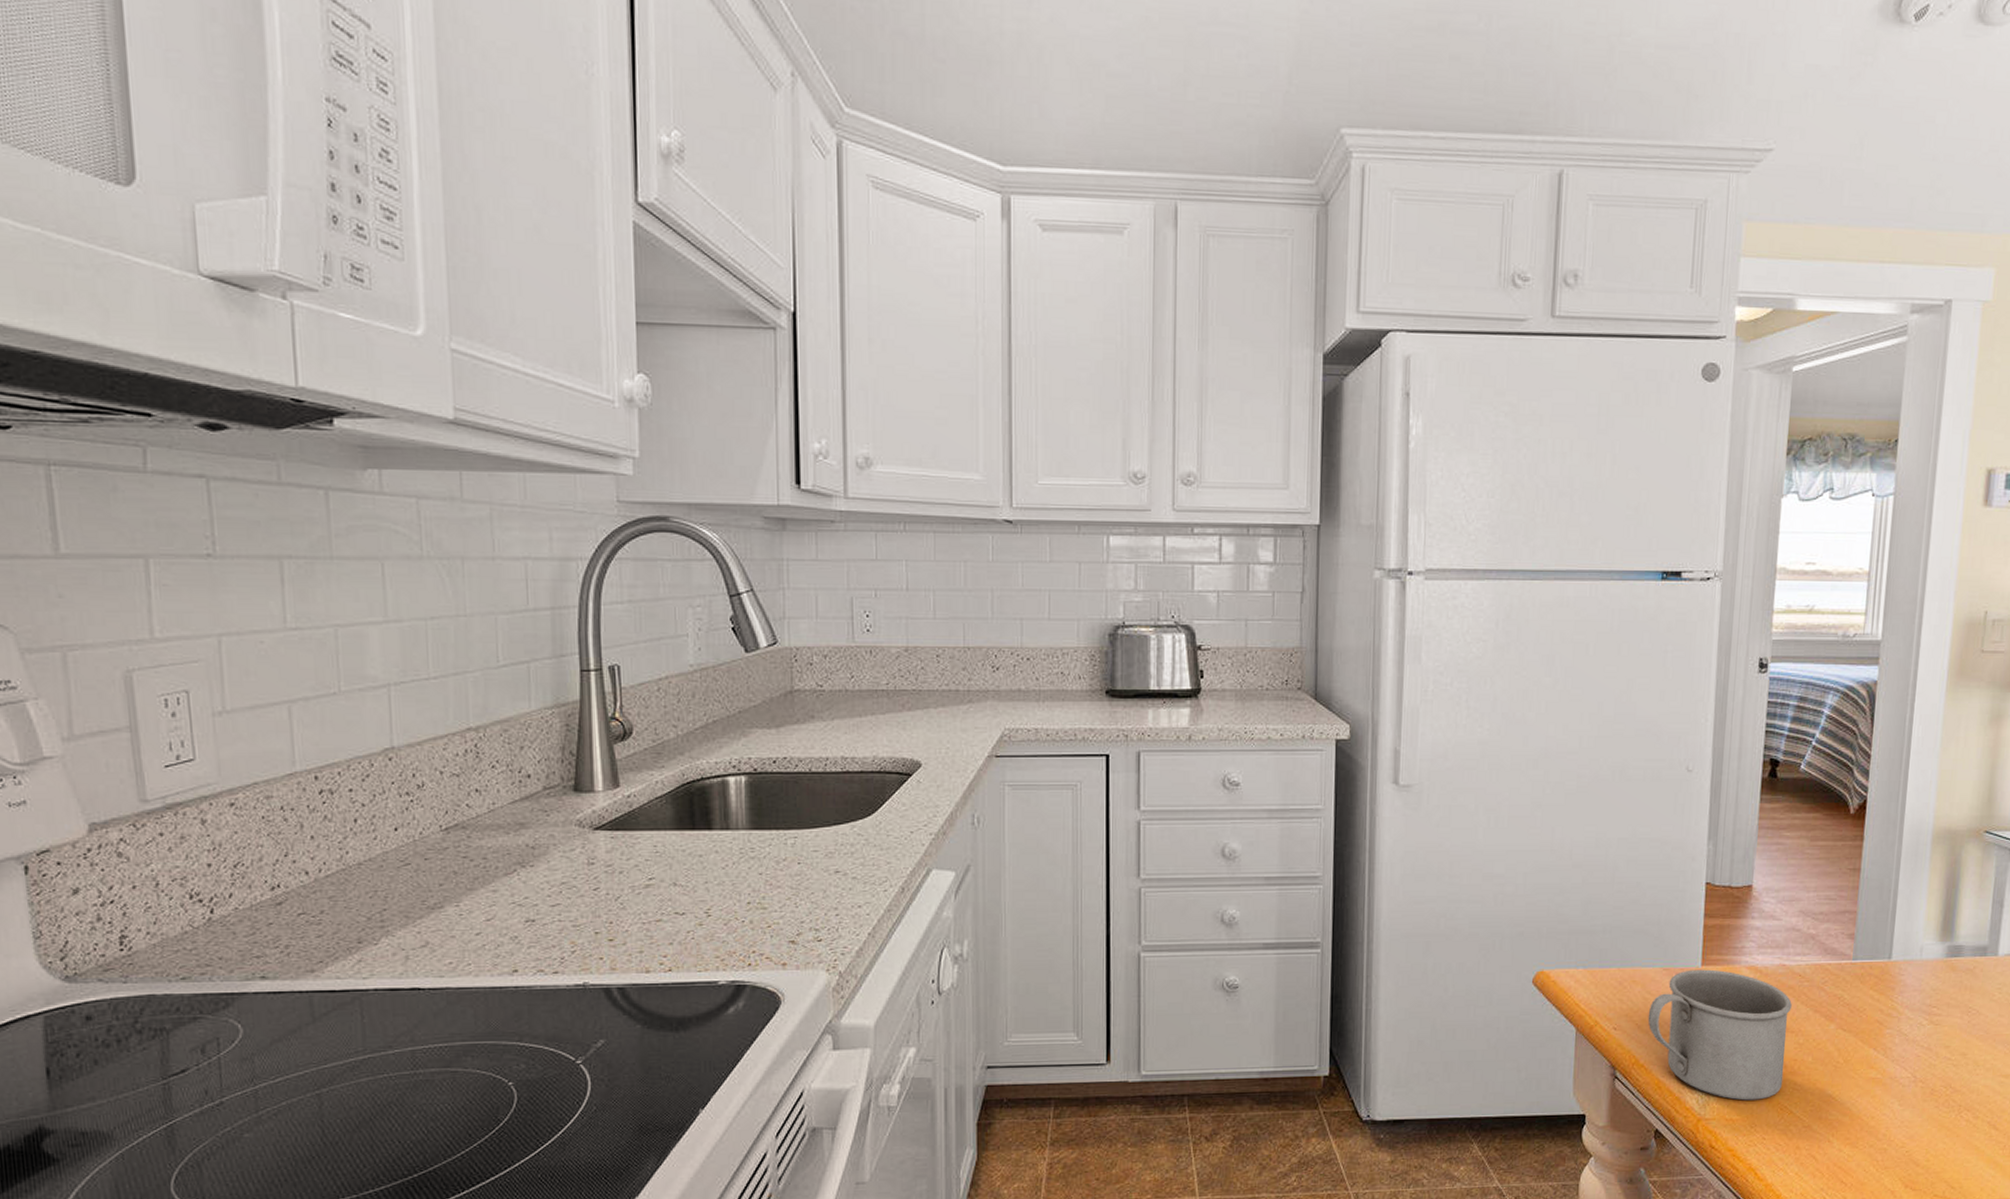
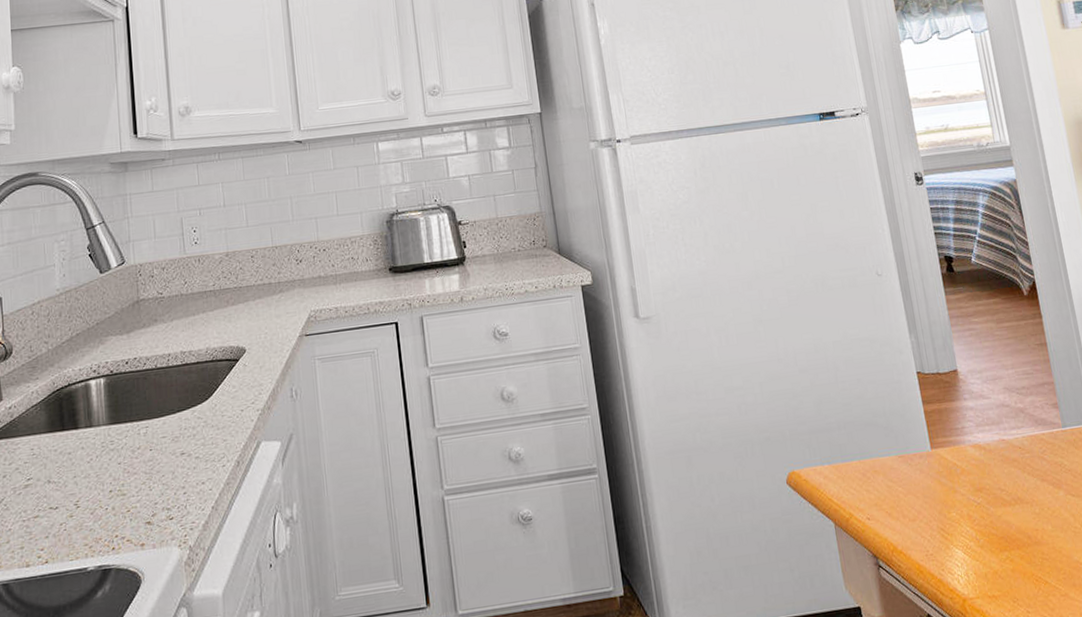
mug: present [1648,969,1792,1101] -> none [894,451,1032,576]

